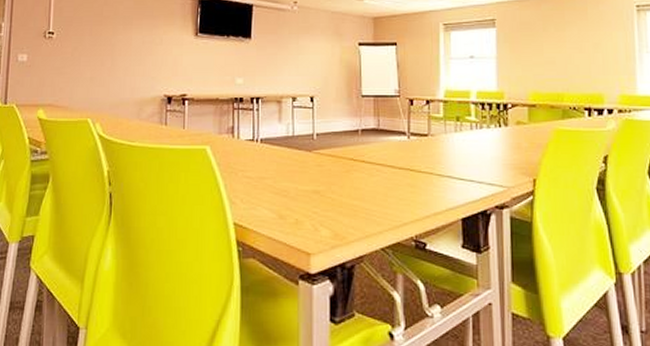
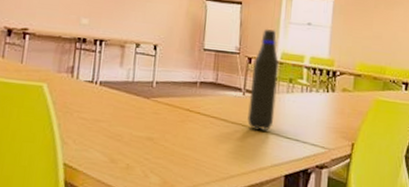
water bottle: none [414,68,444,173] -> present [247,29,279,130]

